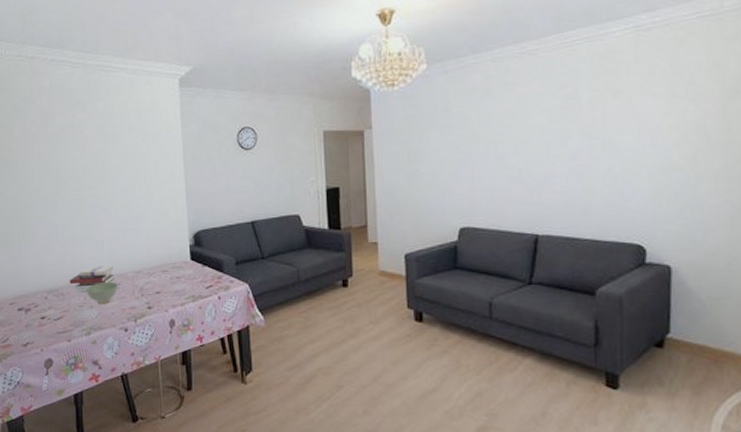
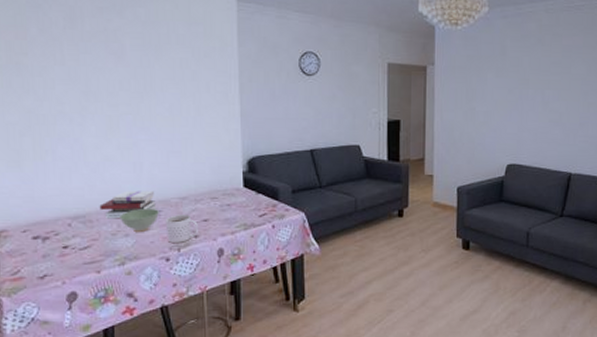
mug: none [123,287,152,314] -> present [165,215,198,243]

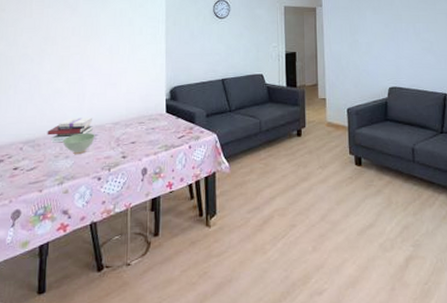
mug: present [165,215,198,243] -> none [99,138,127,163]

